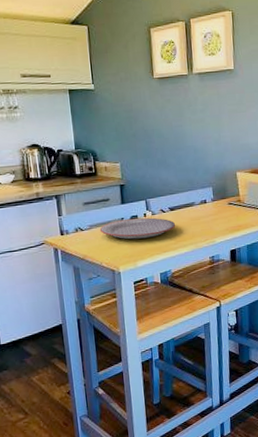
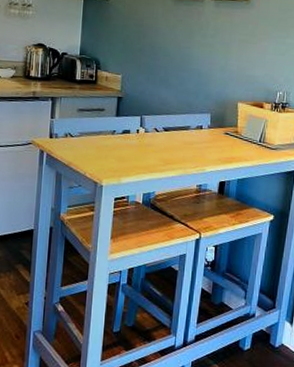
plate: present [99,217,176,240] -> none [89,132,168,155]

